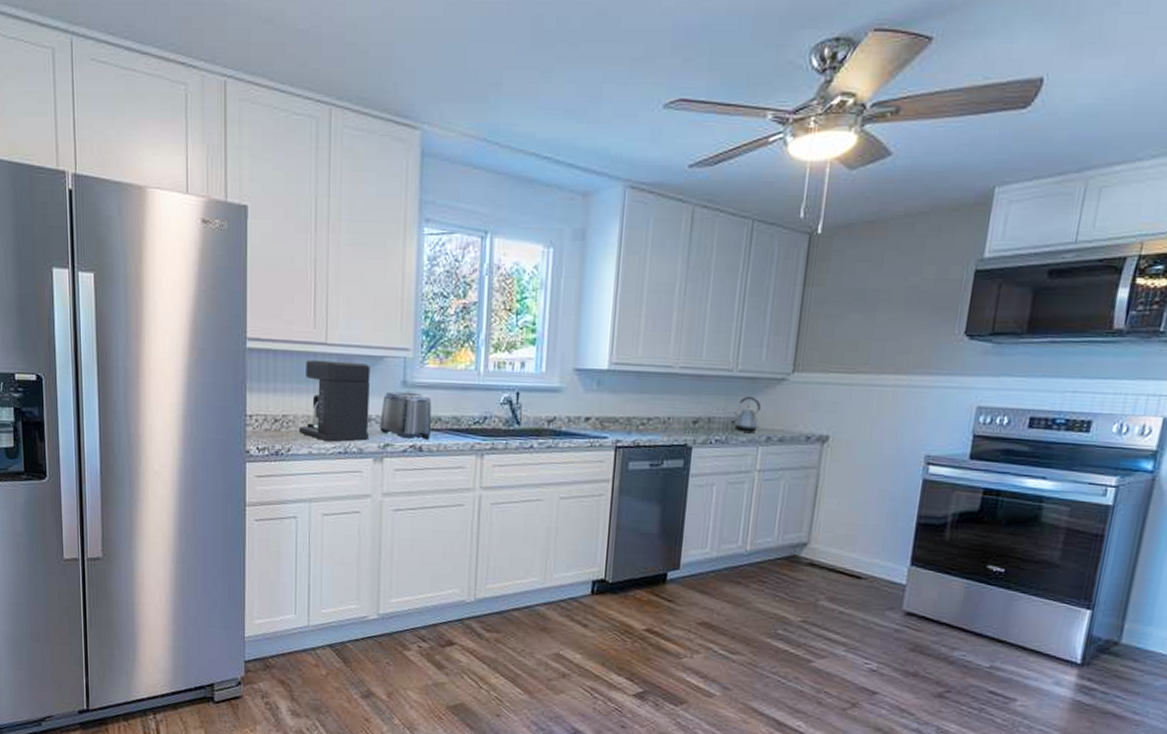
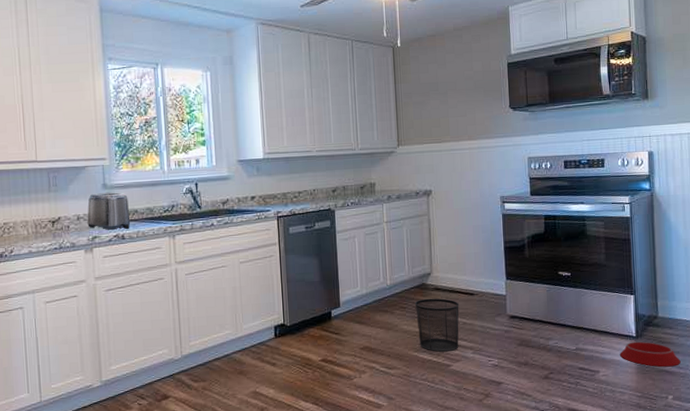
coffee maker: present [298,360,370,442] -> none [18,173,80,241]
kettle: present [733,396,762,434] -> none [362,167,381,195]
waste bin: none [776,574,839,645] -> present [414,298,459,352]
pet bowl: none [1050,670,1139,710] -> present [619,341,681,367]

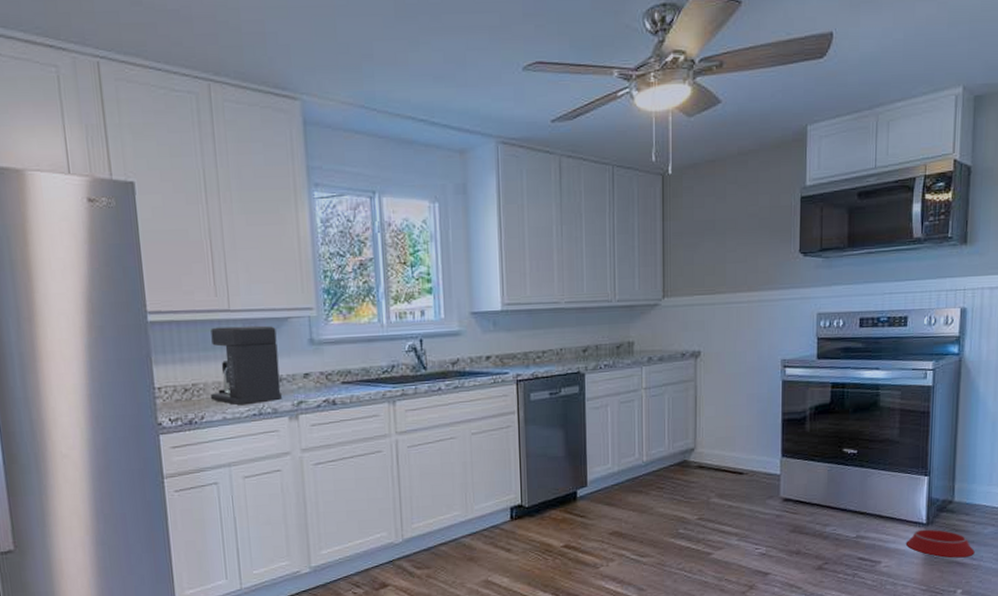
coffee maker: none [18,173,80,241] -> present [210,325,283,406]
toaster: present [87,192,131,230] -> none [291,349,343,394]
waste bin: present [414,298,459,352] -> none [674,477,725,539]

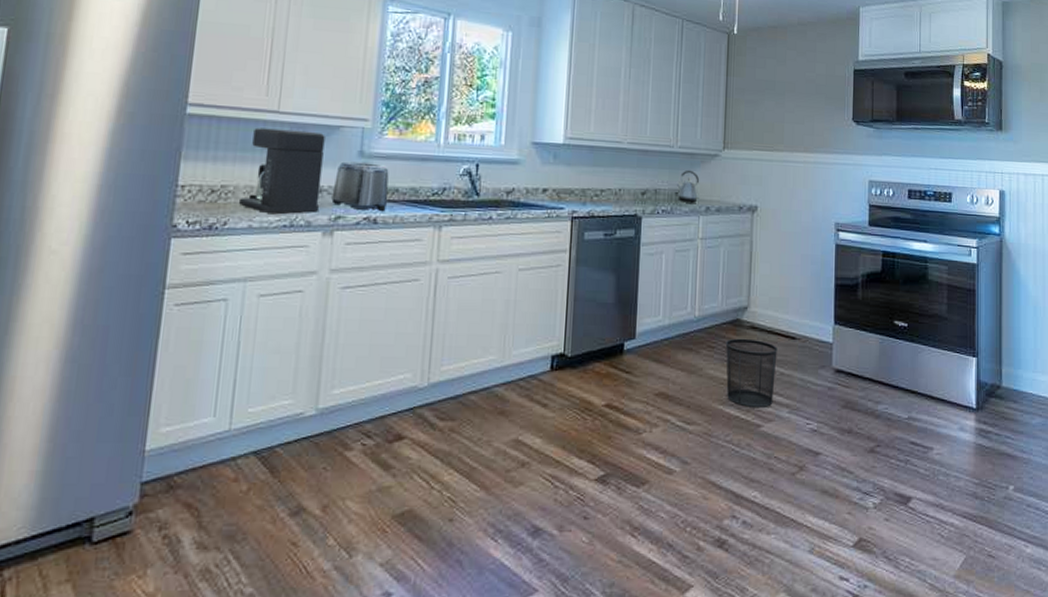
toaster: none [291,349,343,394] -> present [331,161,389,213]
kettle: none [618,322,641,356] -> present [677,170,700,204]
waste bin: none [674,477,725,539] -> present [725,338,778,409]
pet bowl: present [905,529,975,558] -> none [957,415,1024,450]

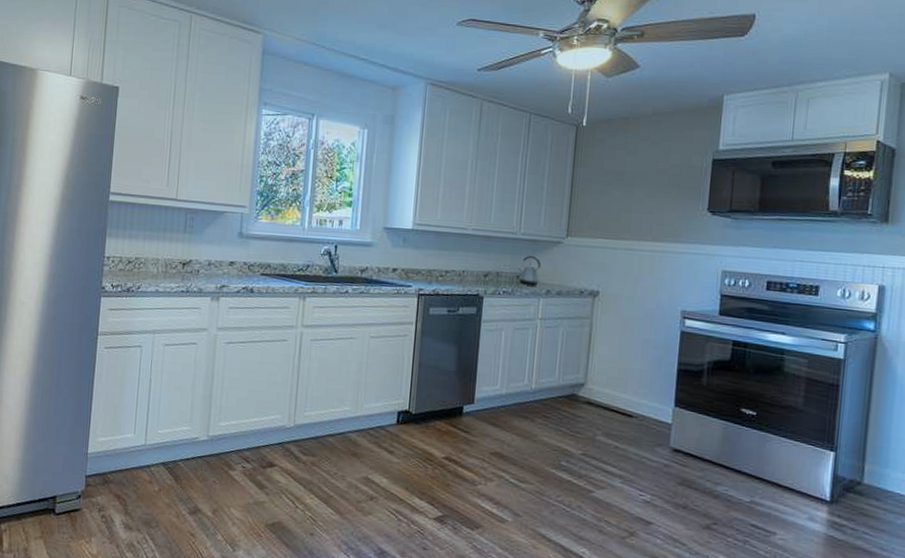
coffee maker: present [238,127,325,215] -> none [148,212,212,282]
toaster: present [331,161,389,213] -> none [217,241,263,284]
waste bin: present [725,338,778,409] -> none [559,411,613,476]

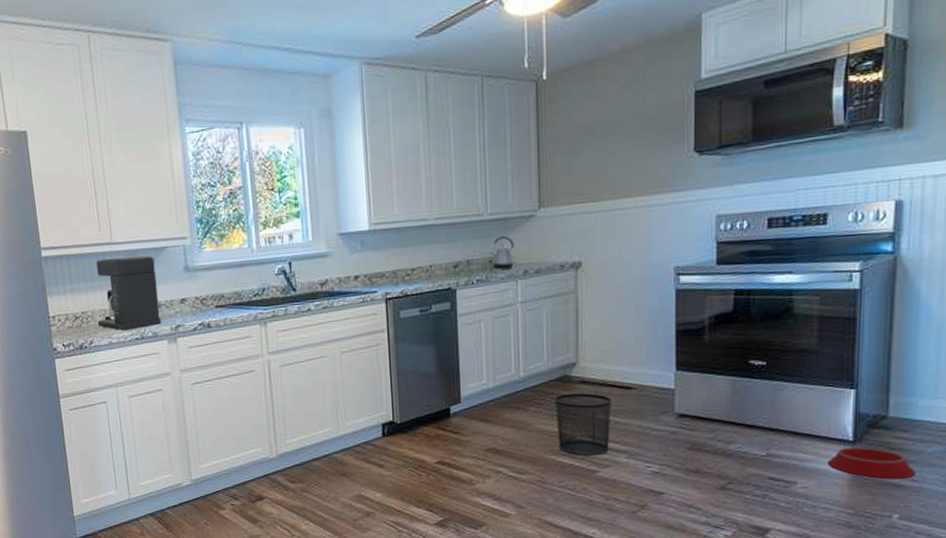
coffee maker: none [148,212,212,282] -> present [96,255,162,331]
waste bin: none [559,411,613,476] -> present [554,392,612,456]
pet bowl: none [805,506,886,546] -> present [827,447,916,480]

